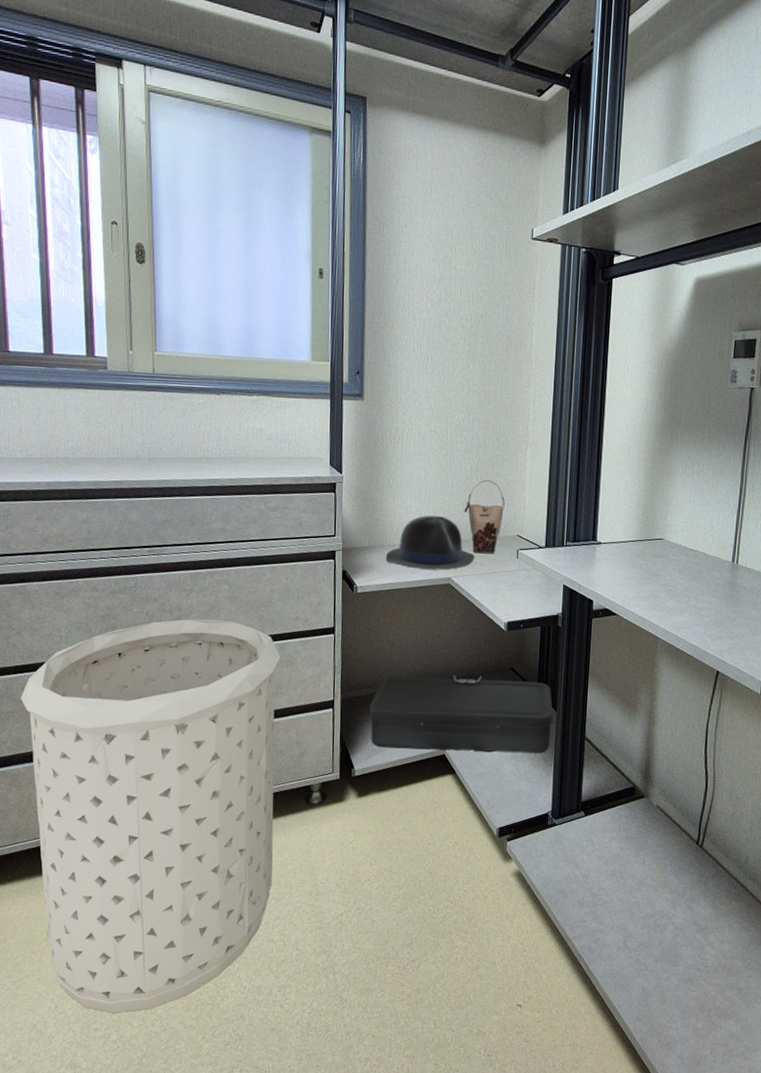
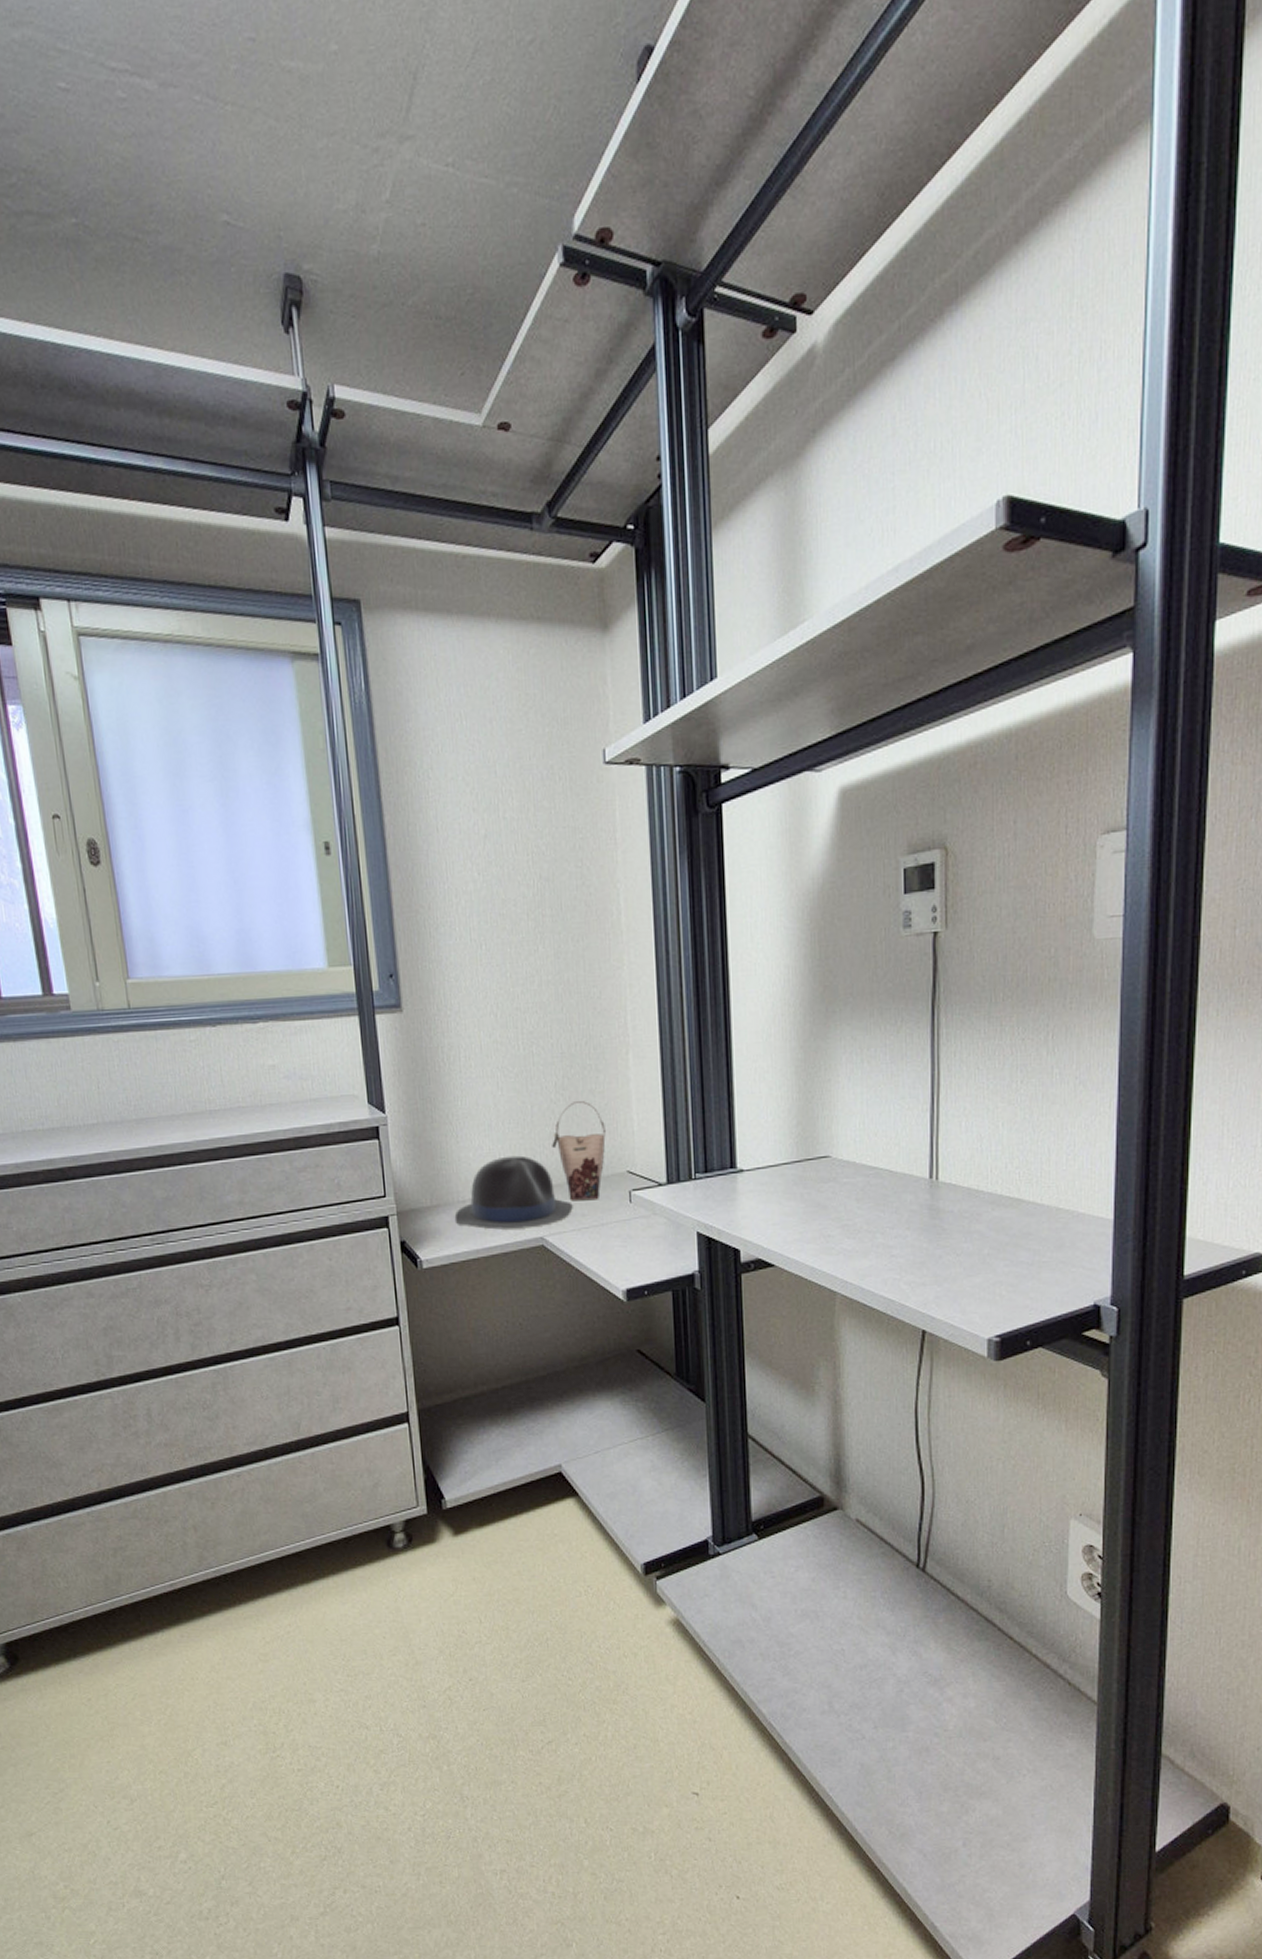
laundry basket: present [21,619,281,1013] -> none [17,1319,358,1827]
storage box: present [368,675,553,754] -> none [455,1364,702,1469]

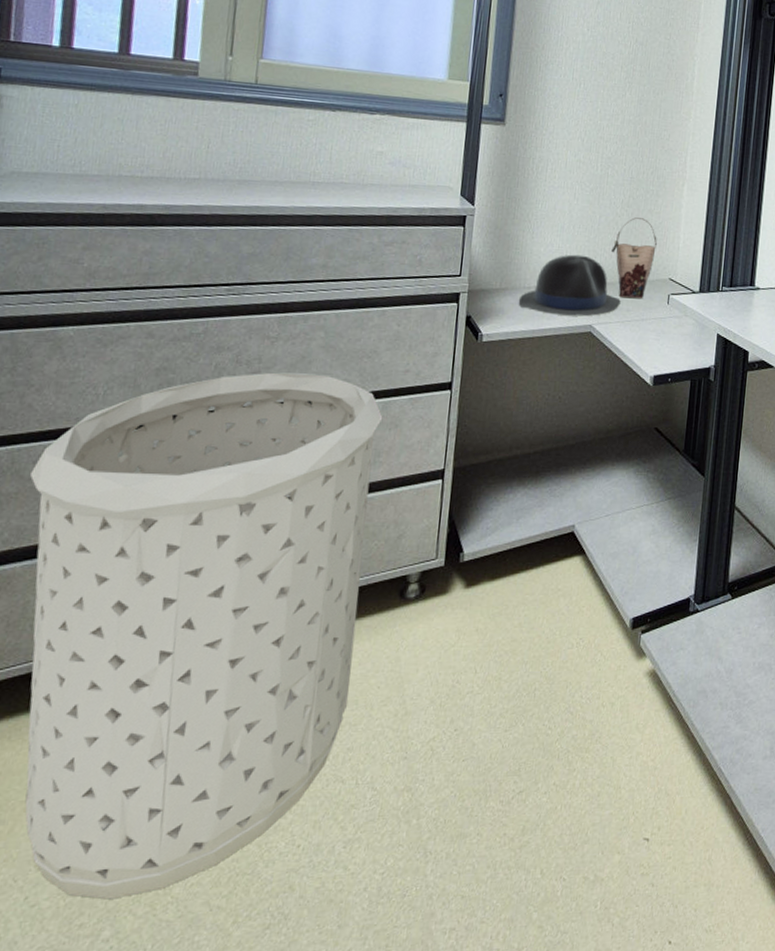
laundry basket: none [17,1319,358,1827] -> present [24,372,383,900]

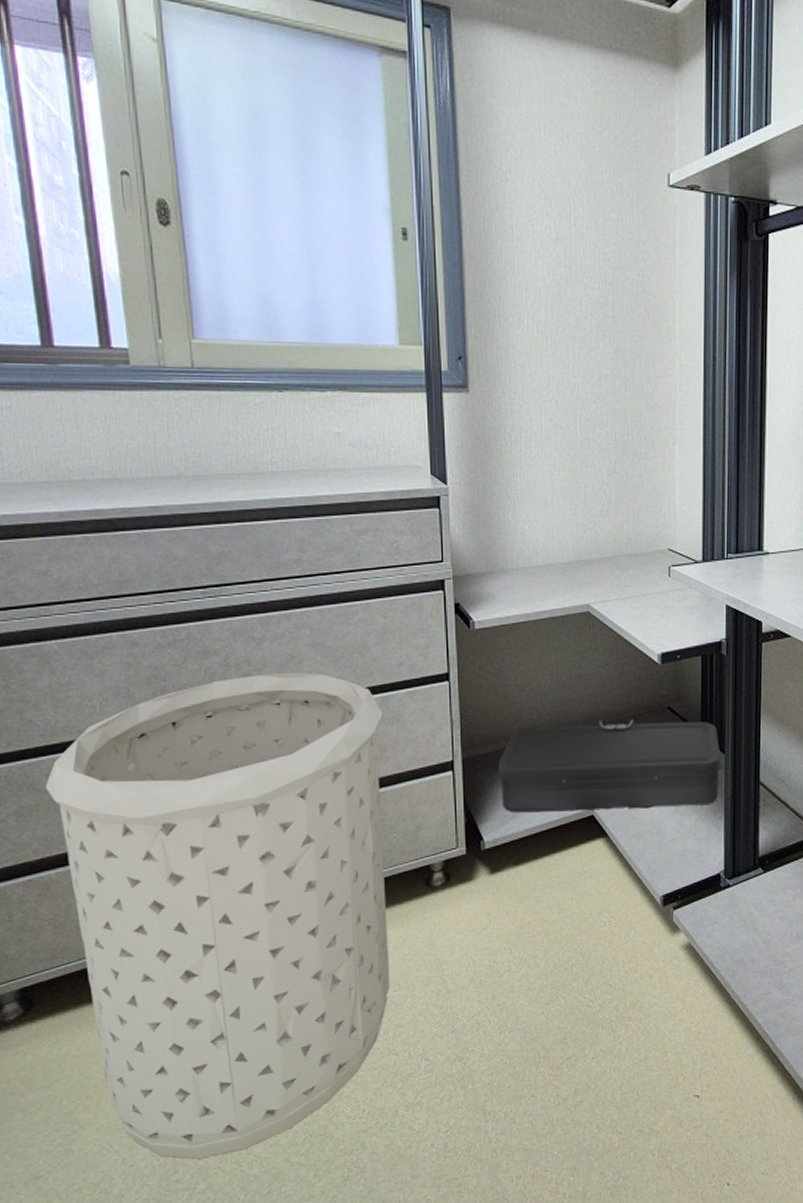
storage box: none [485,437,701,527] -> present [497,719,721,813]
hat: present [518,254,621,317] -> none [507,530,618,596]
handbag: present [611,217,657,299] -> none [602,485,651,573]

